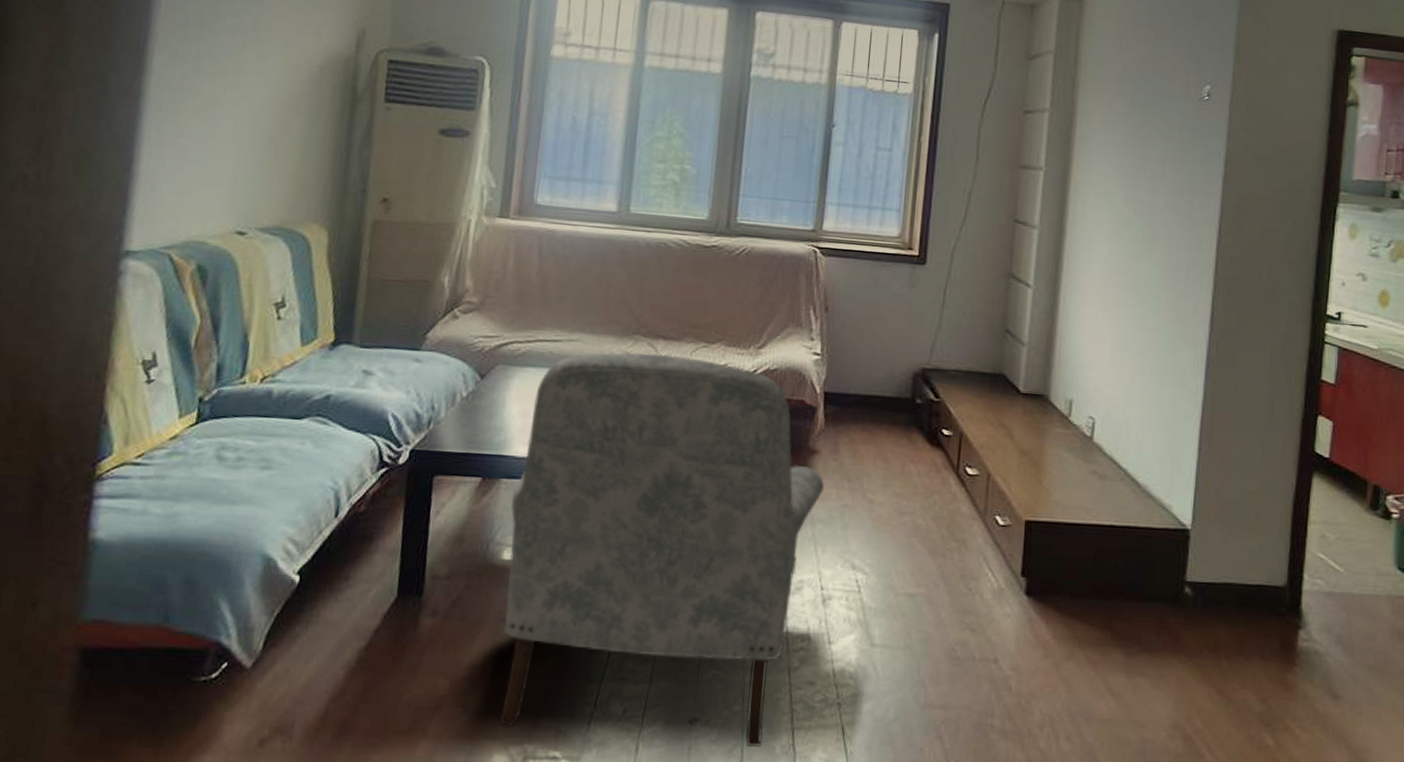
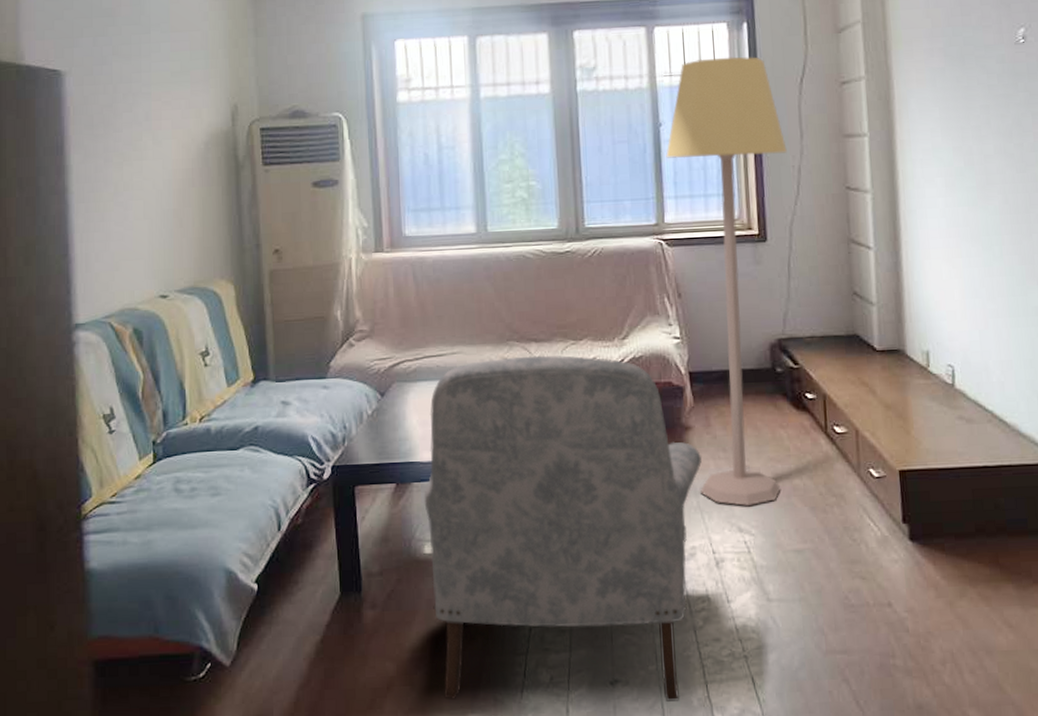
lamp: none [816,63,960,542] -> present [666,57,787,506]

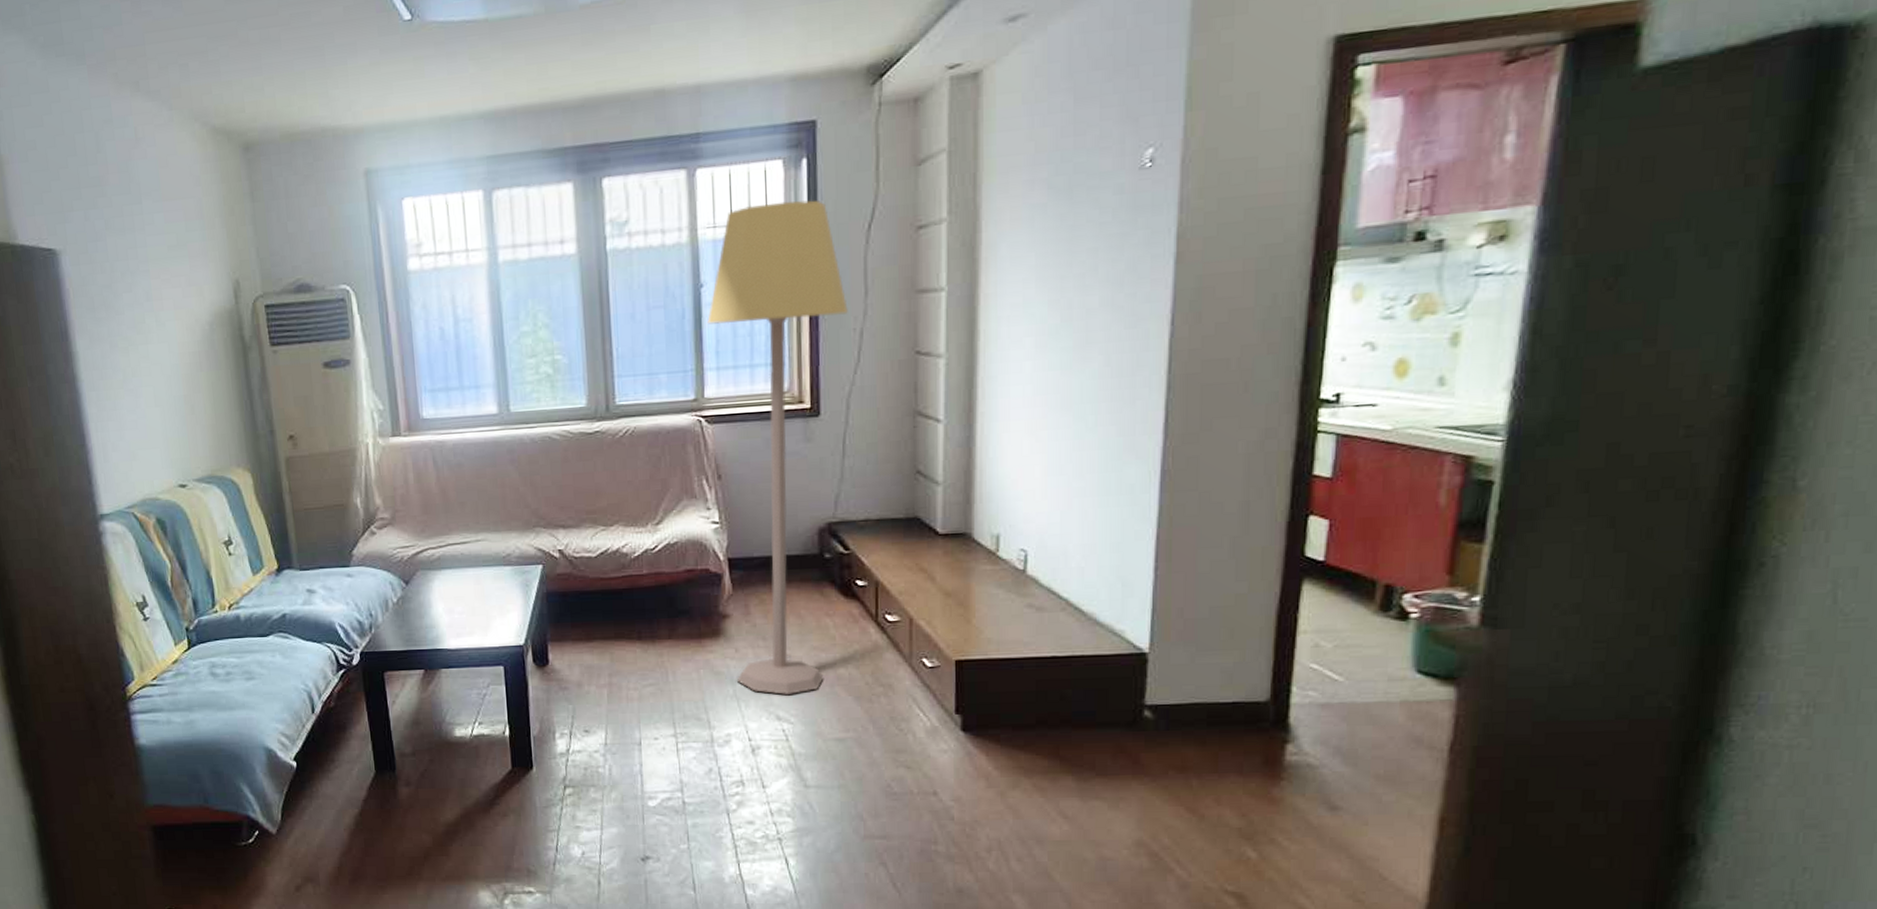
armchair: present [424,355,702,702] -> none [452,542,739,878]

